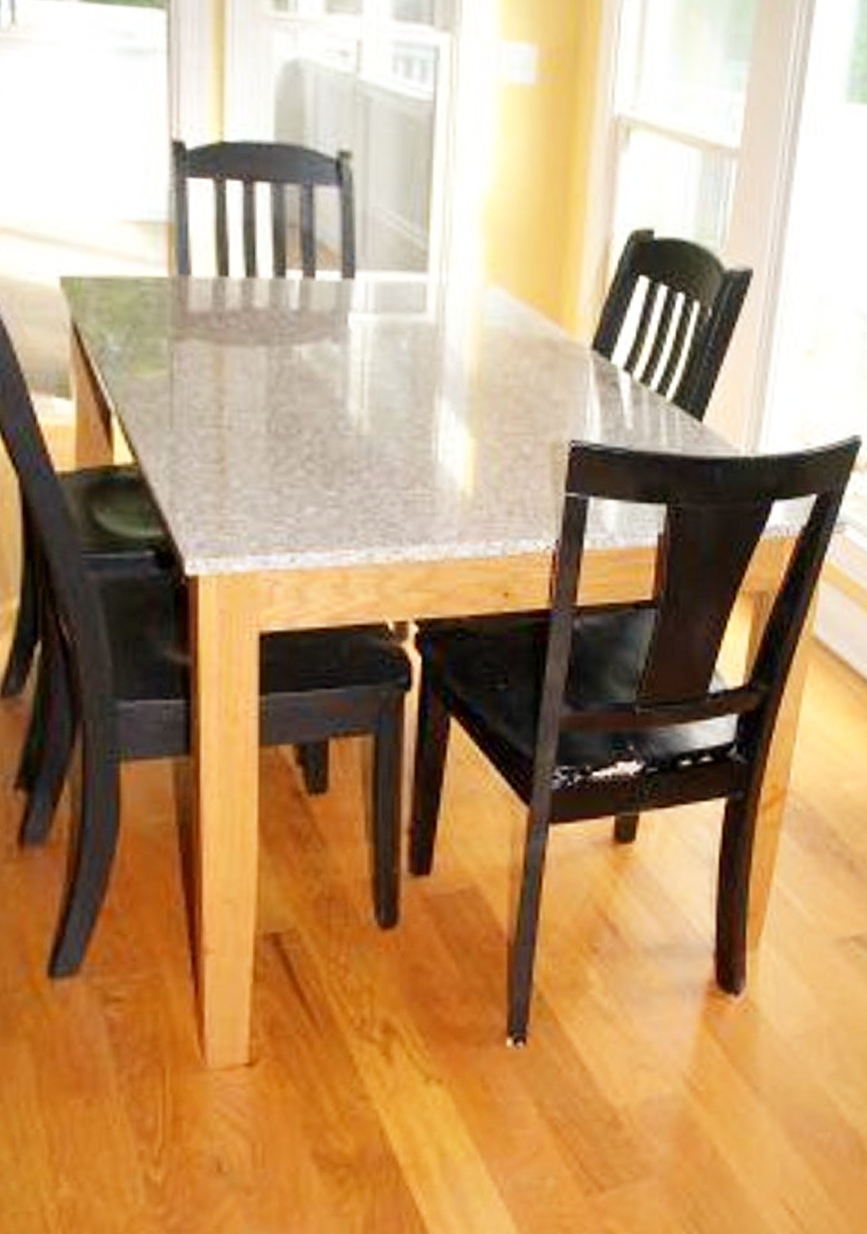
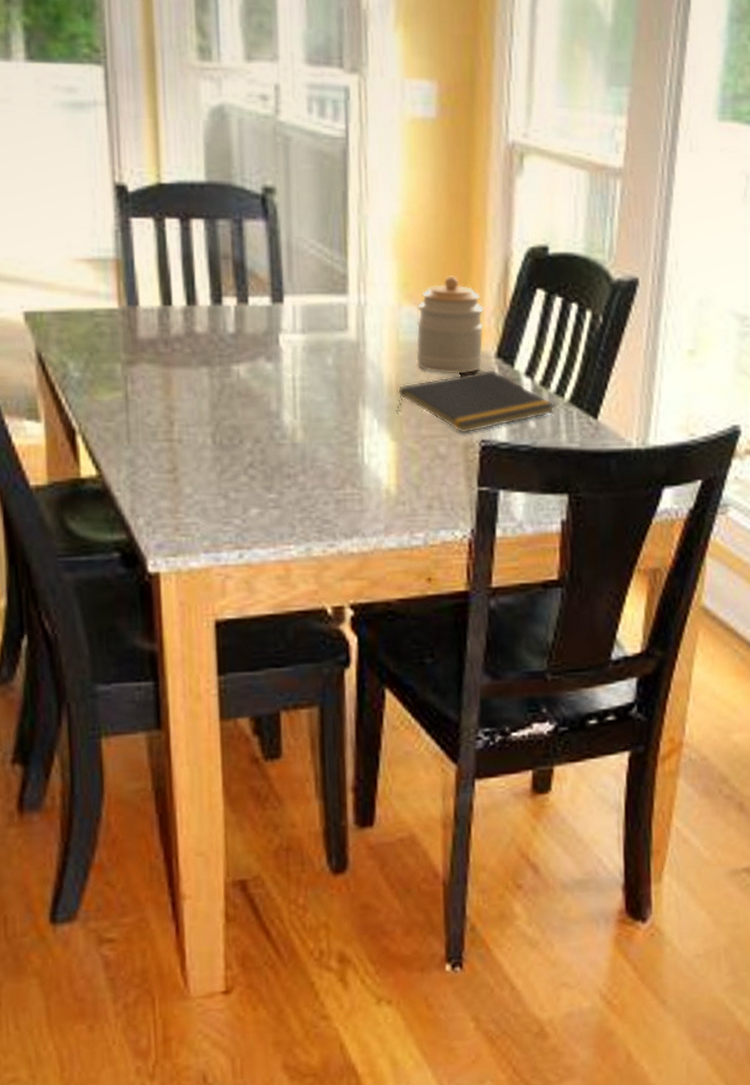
notepad: none [477,362,656,432] -> present [396,369,556,434]
jar: none [502,257,580,366] -> present [416,276,484,374]

